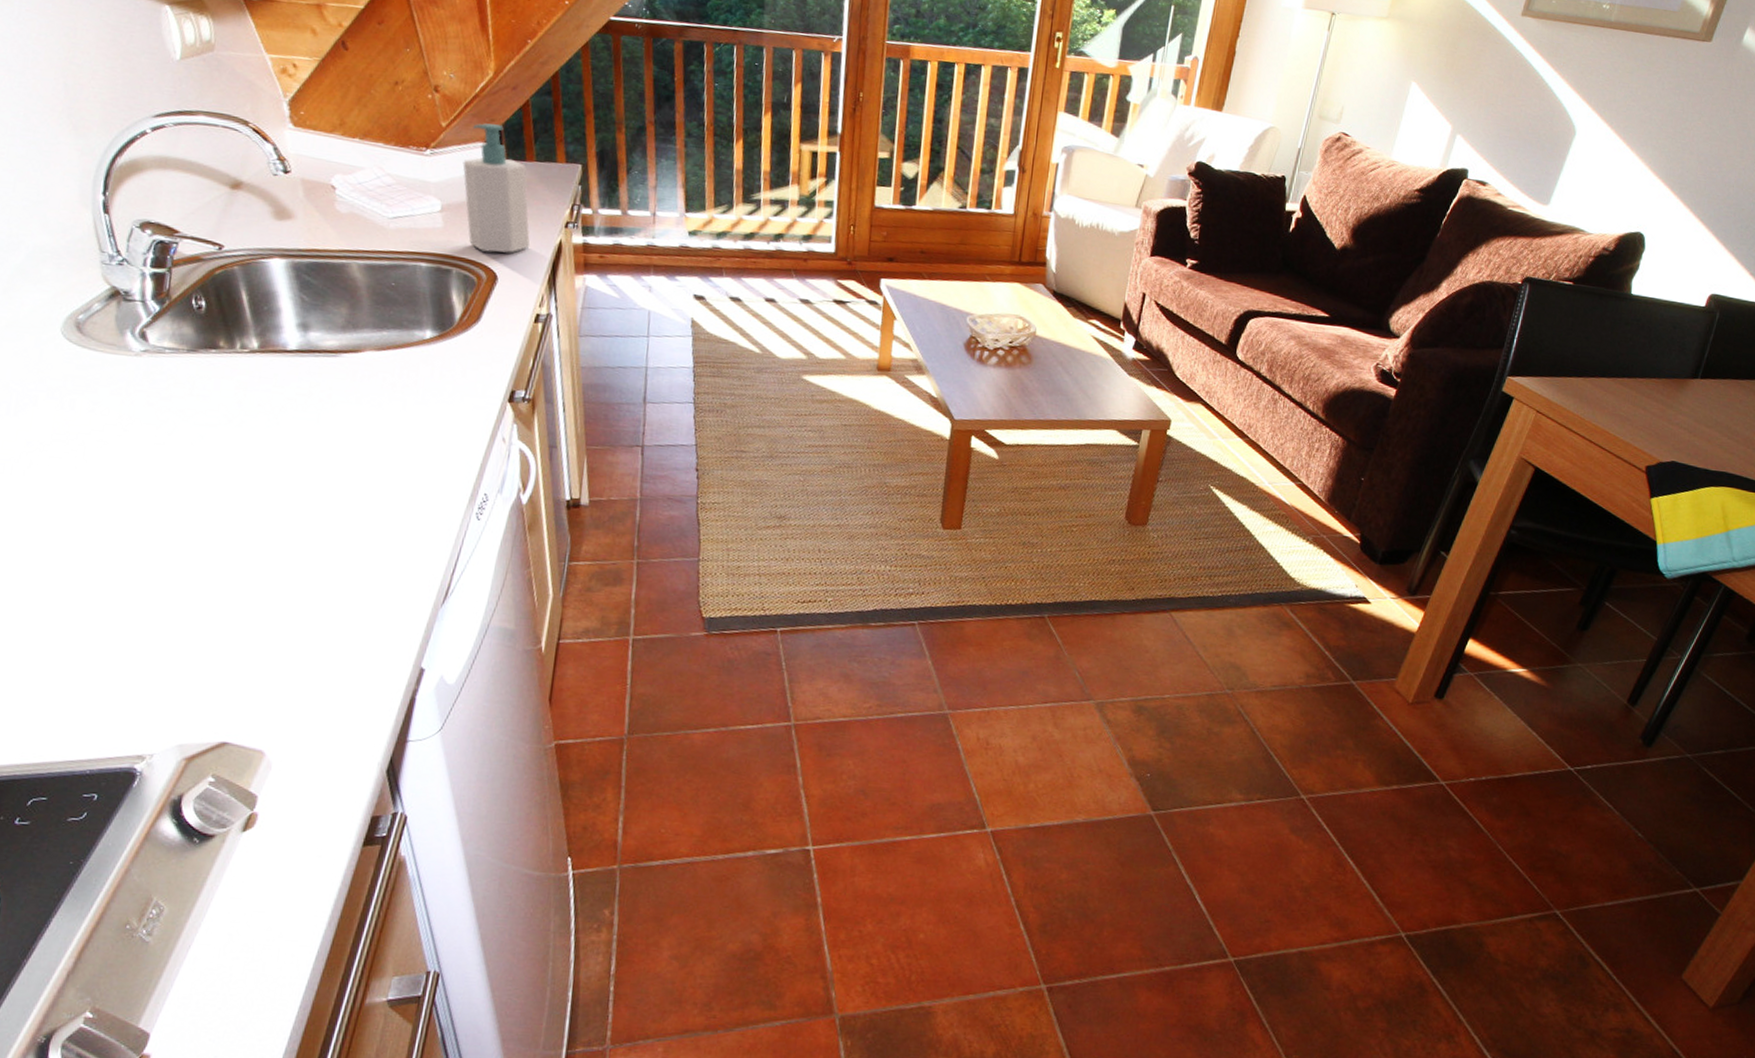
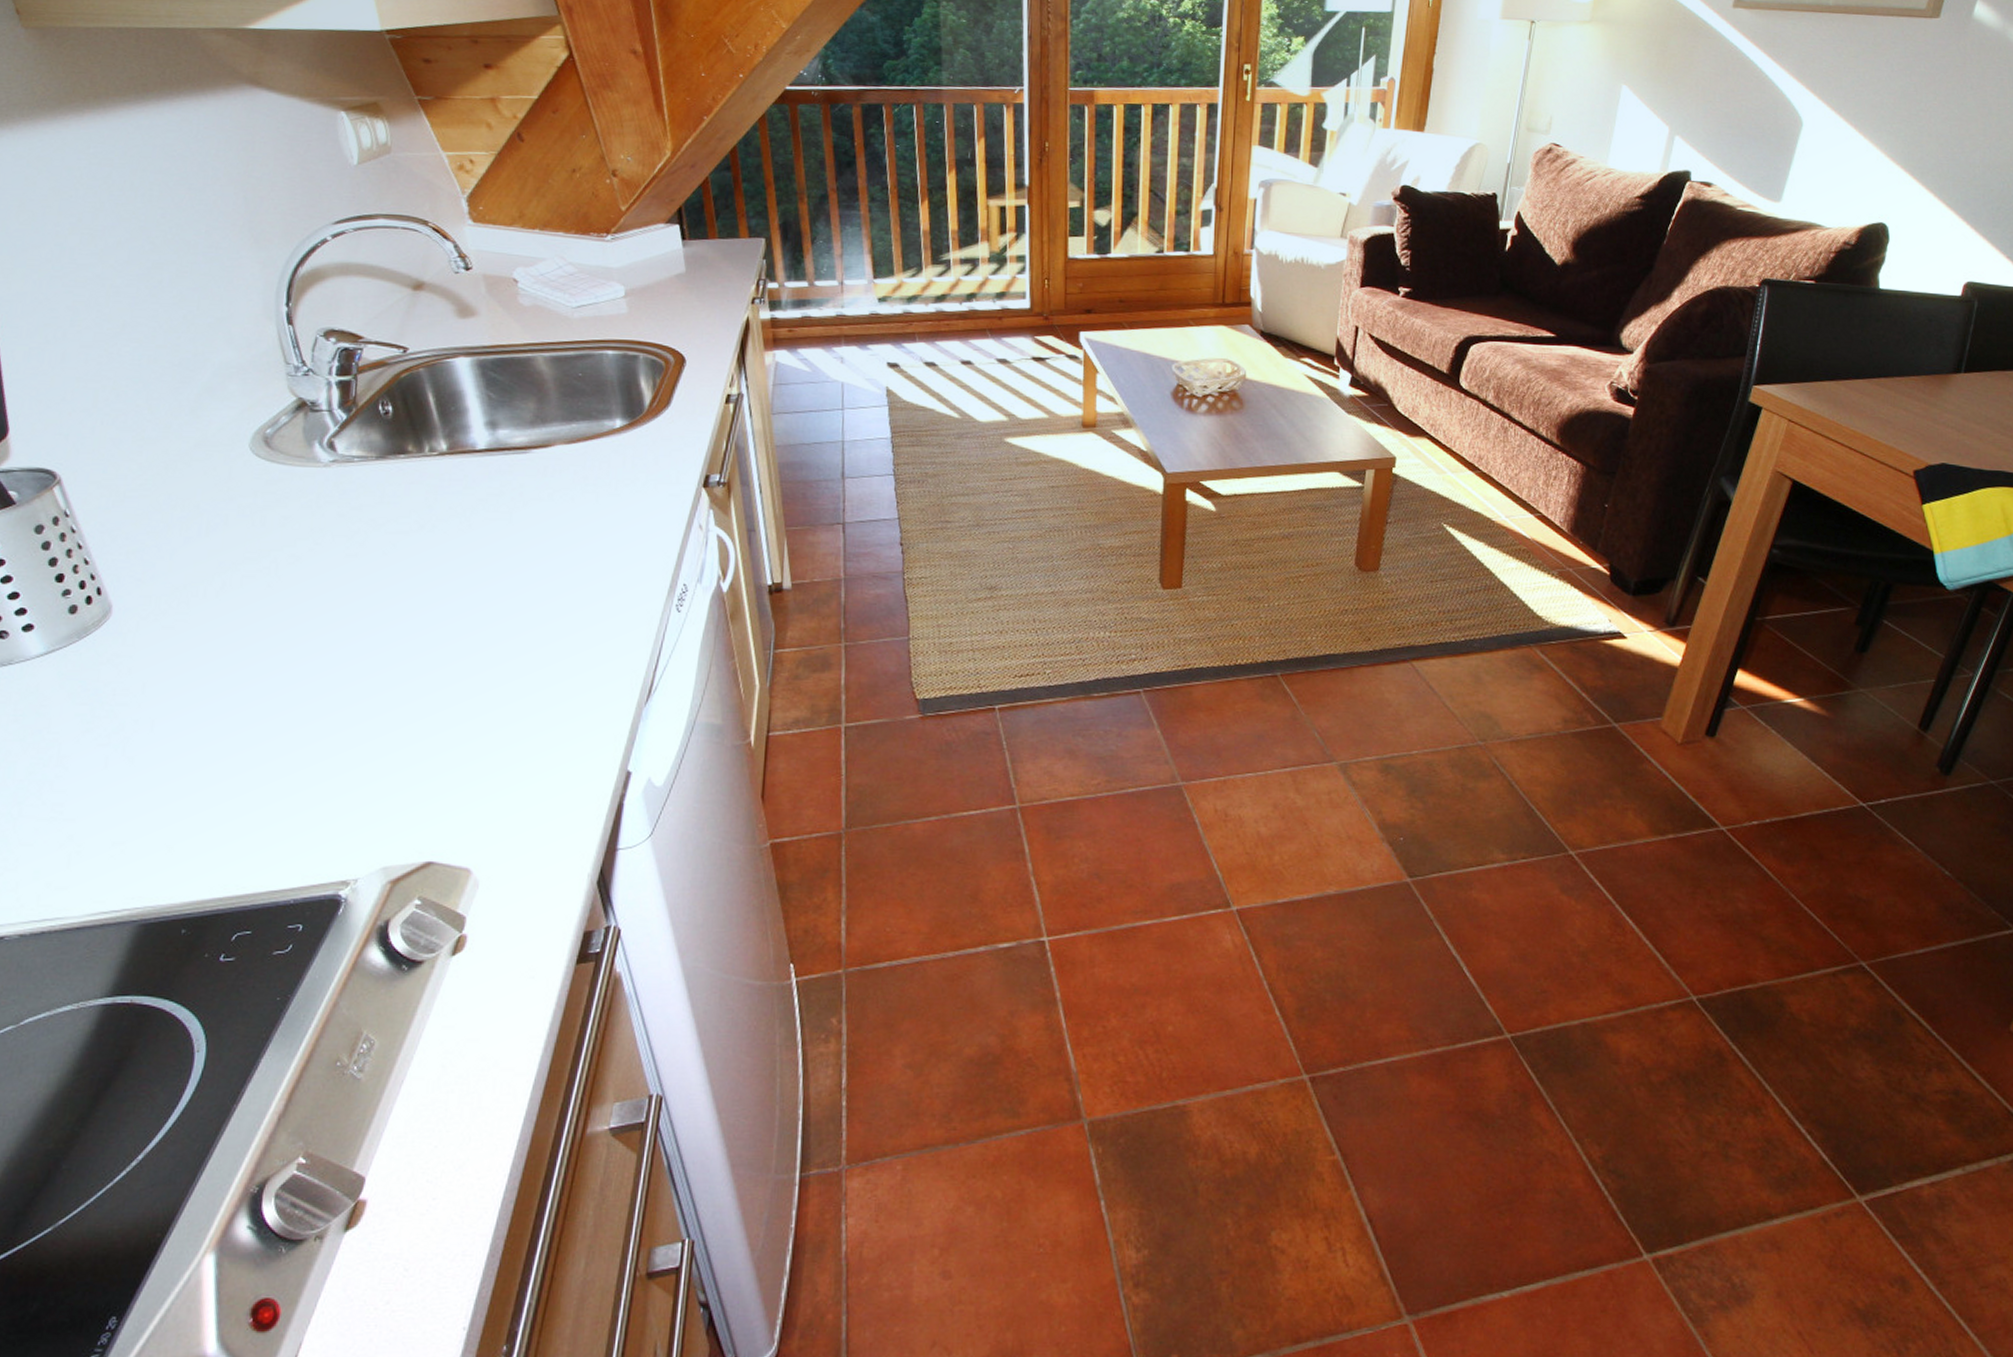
soap bottle: present [462,123,530,253] -> none [644,204,717,335]

